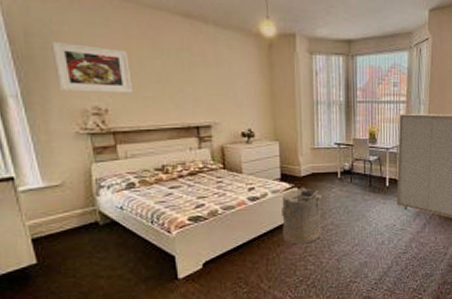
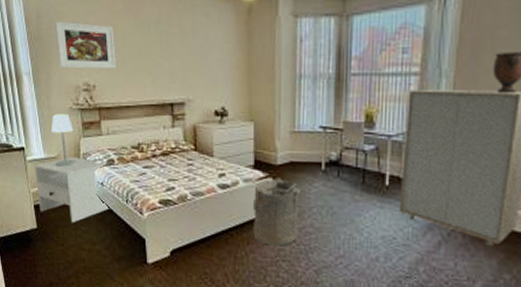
nightstand: none [29,183,133,252] -> present [34,156,111,224]
table lamp: none [52,138,87,194] -> present [51,113,76,167]

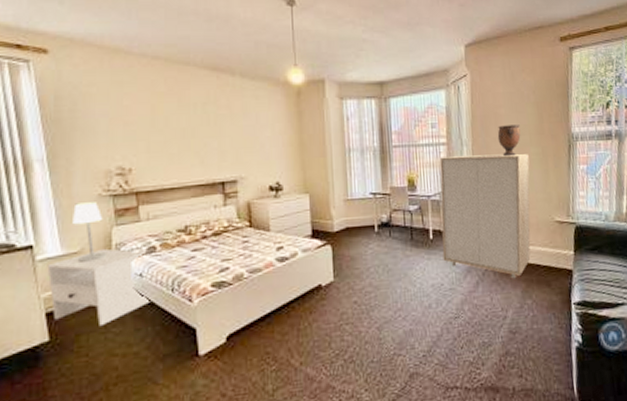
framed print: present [55,21,116,69] -> none [80,103,157,152]
laundry hamper: present [252,177,301,247] -> none [312,244,359,311]

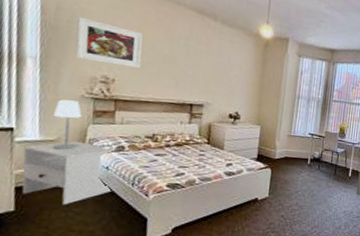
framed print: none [80,103,157,152] -> present [75,17,143,68]

